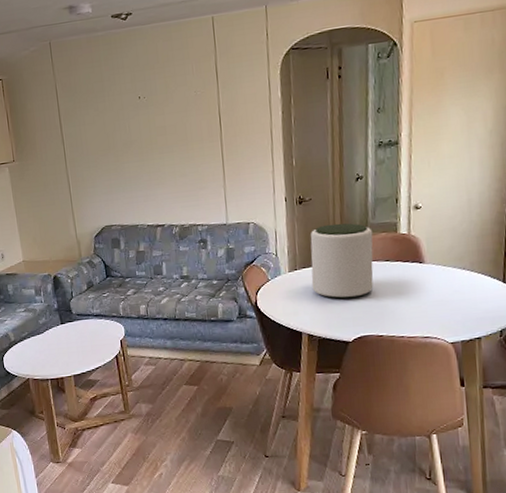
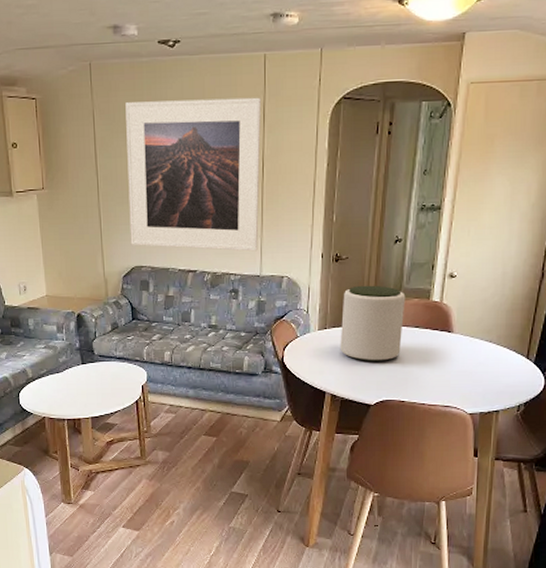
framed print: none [85,56,222,207] -> present [125,97,261,252]

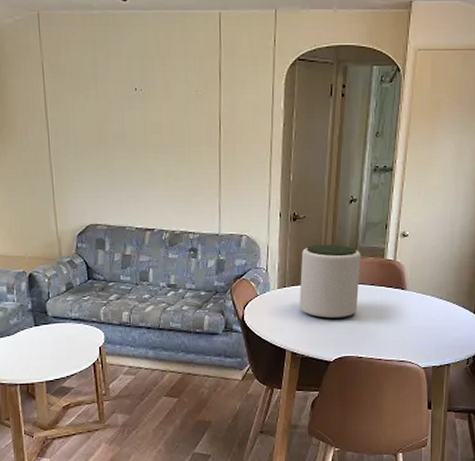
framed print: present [125,97,261,252] -> none [77,55,217,210]

